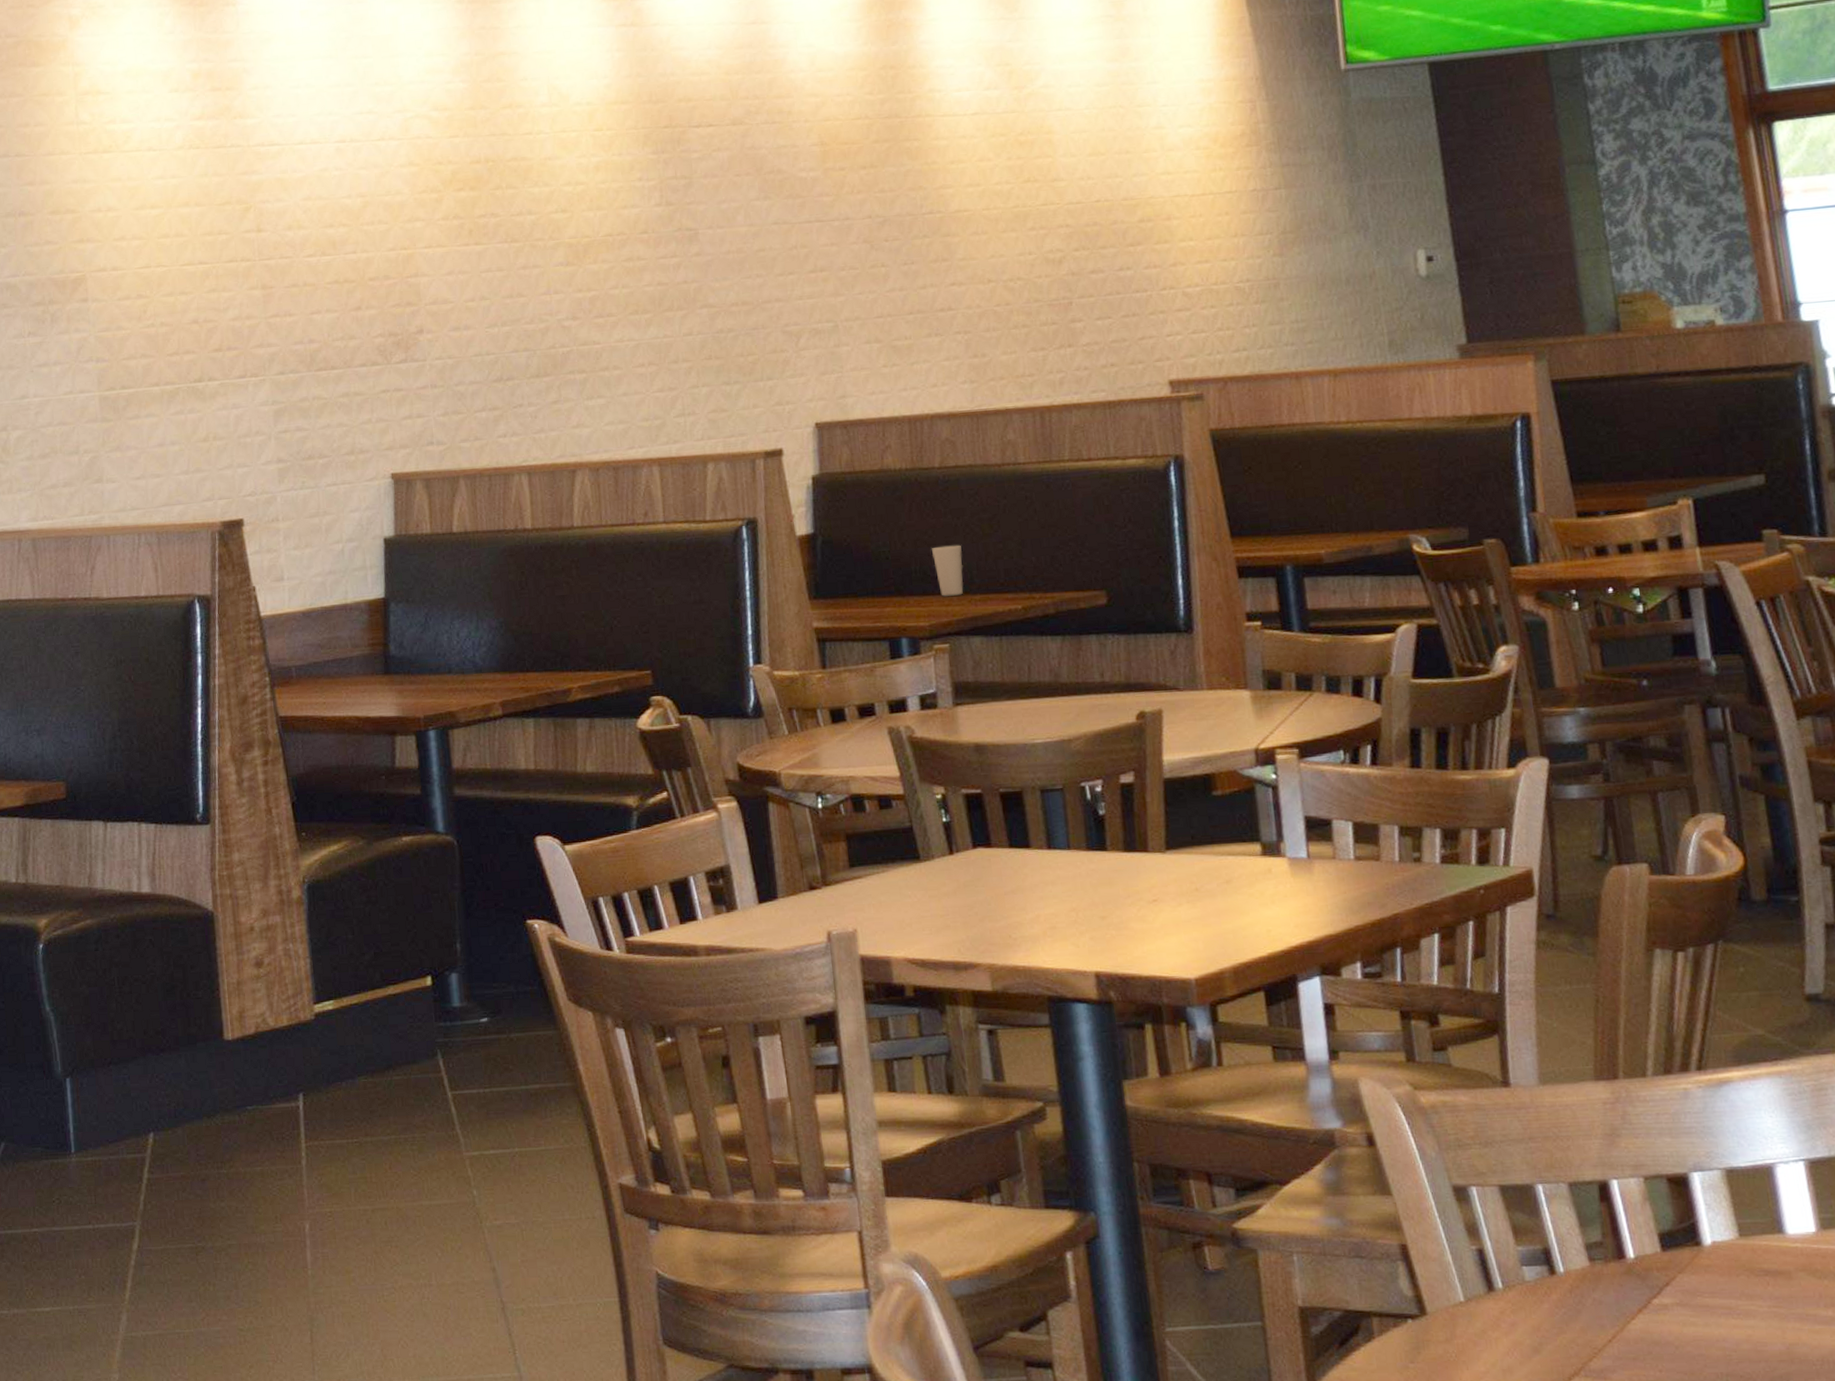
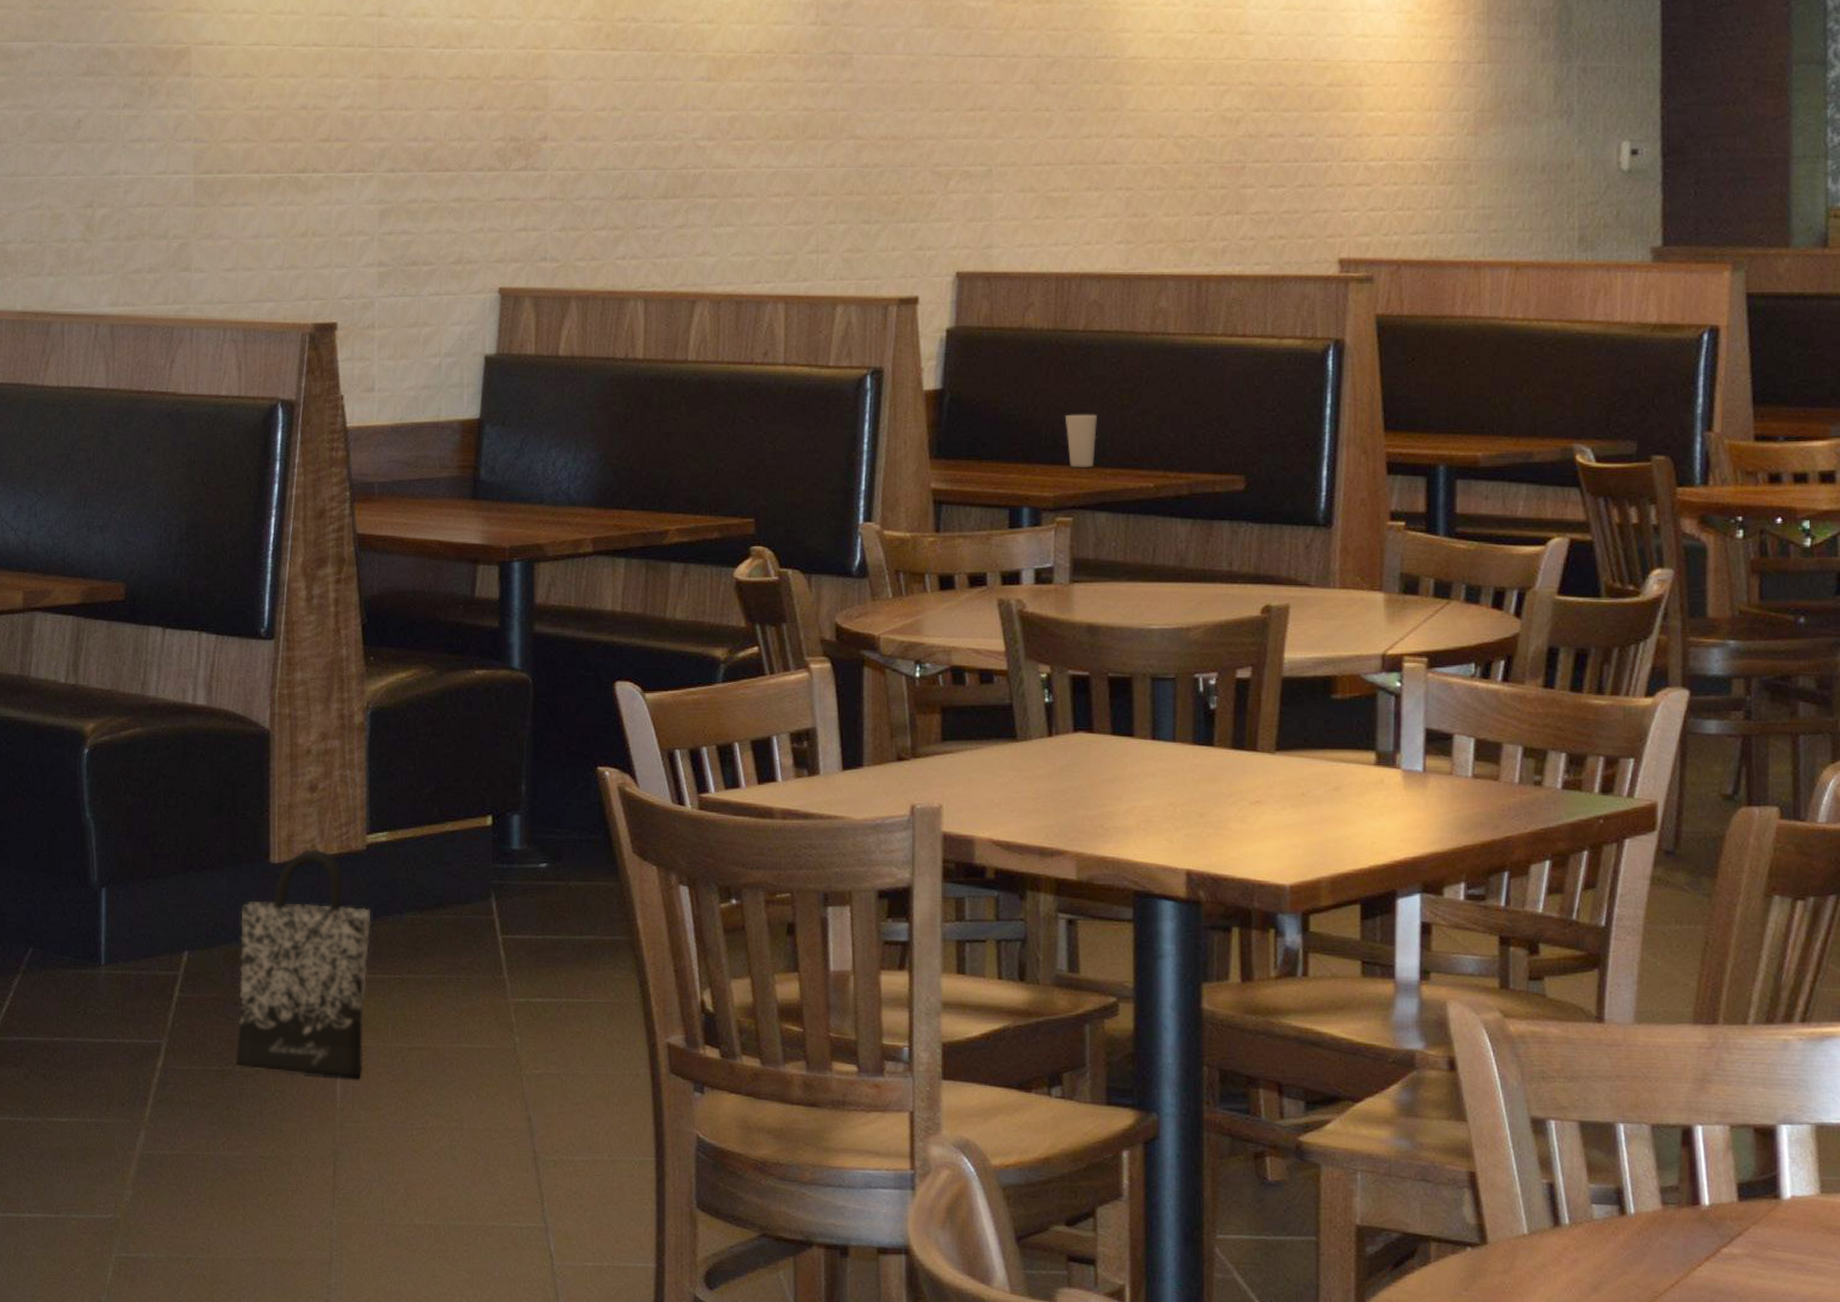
shopping bag: none [200,1022,330,1245] -> present [236,848,371,1079]

